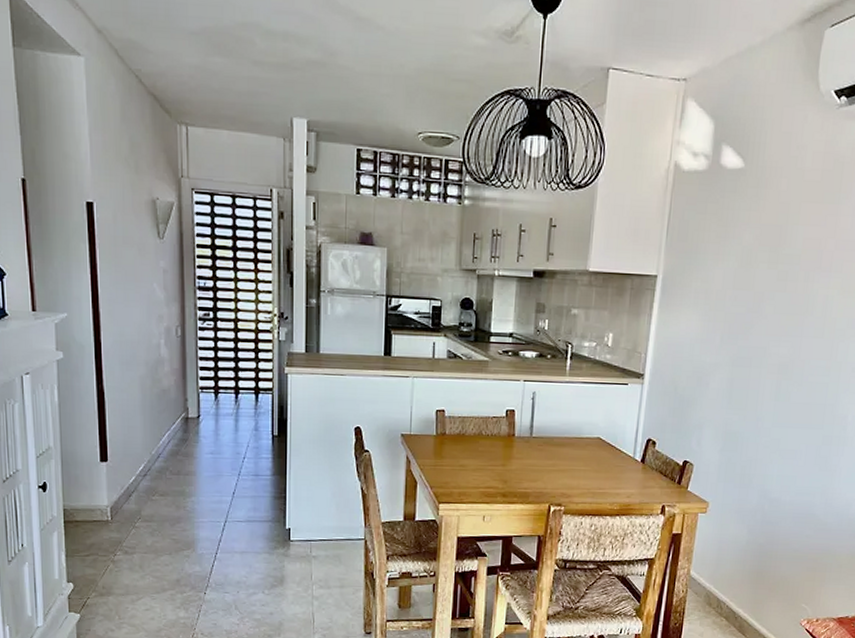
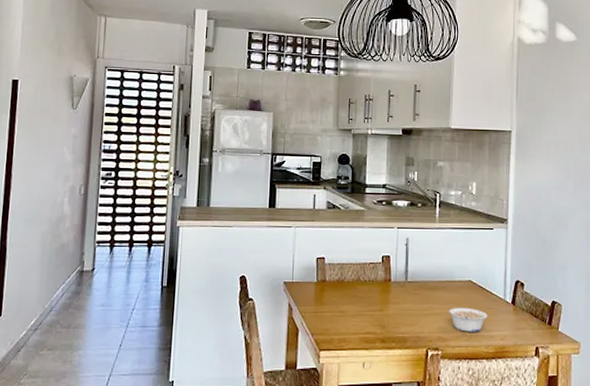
legume: none [574,464,615,489] -> present [449,307,488,332]

